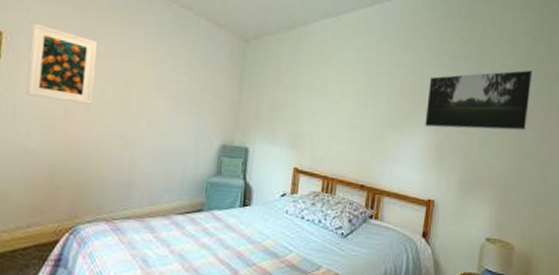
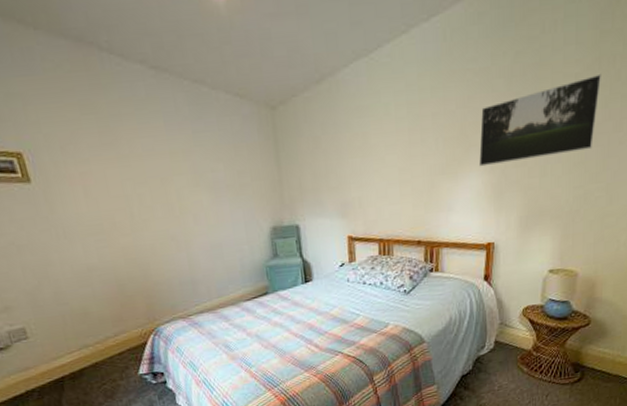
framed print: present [26,22,98,104] -> none [47,135,135,215]

